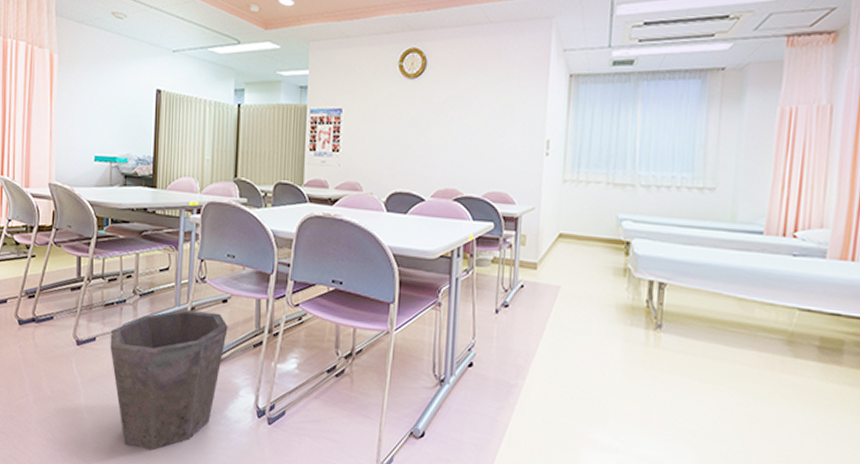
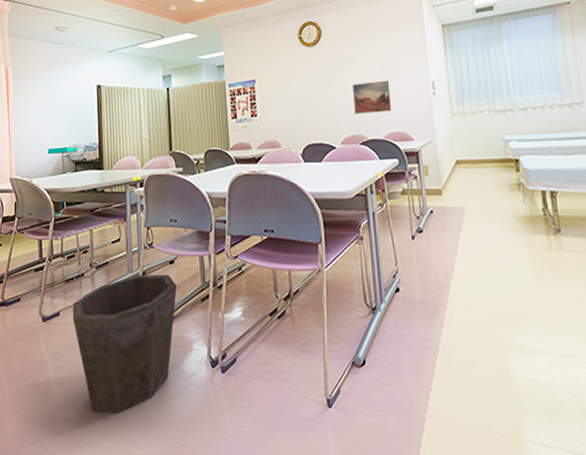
wall art: none [452,130,498,168] -> present [353,80,392,114]

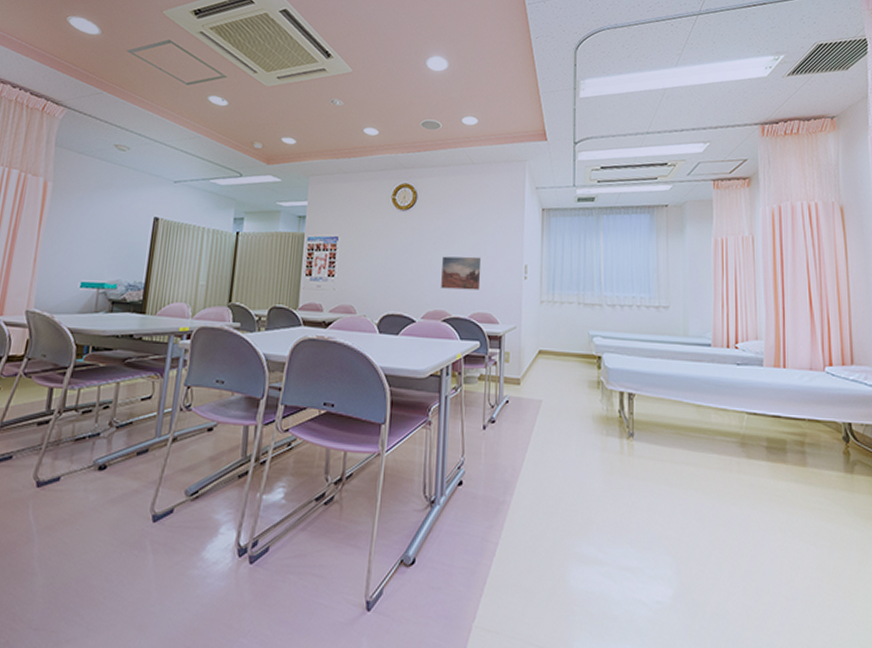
waste bin: present [72,274,177,414] -> none [75,441,212,606]

